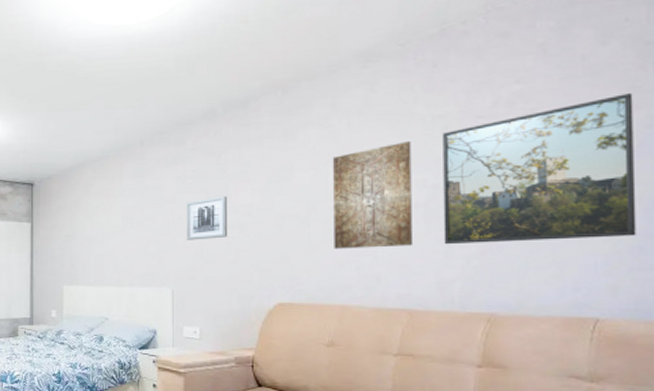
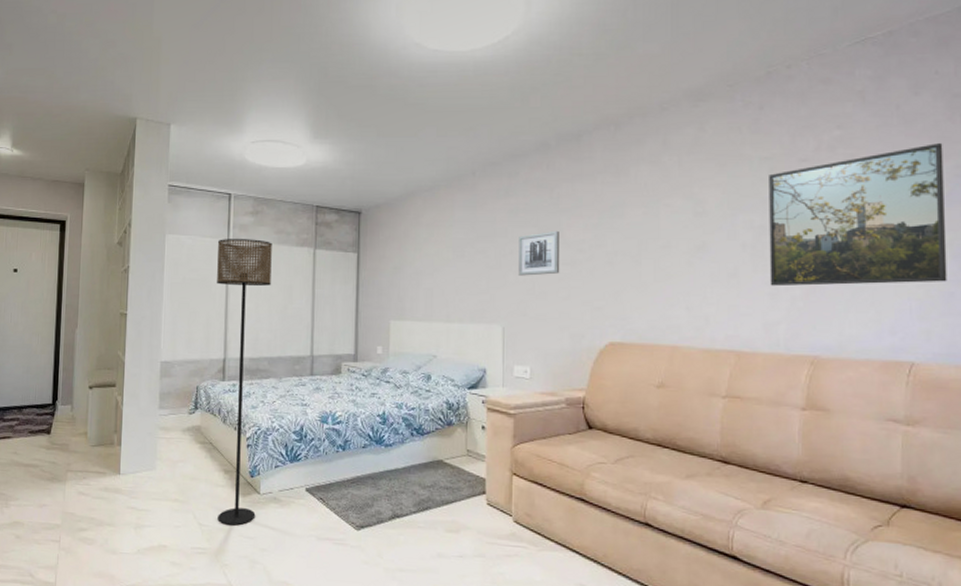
wall art: present [332,141,414,249] -> none [663,182,741,289]

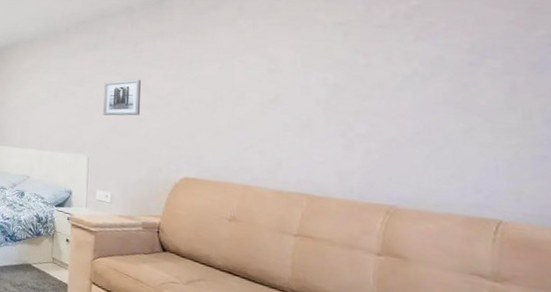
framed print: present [769,143,947,287] -> none [343,14,539,146]

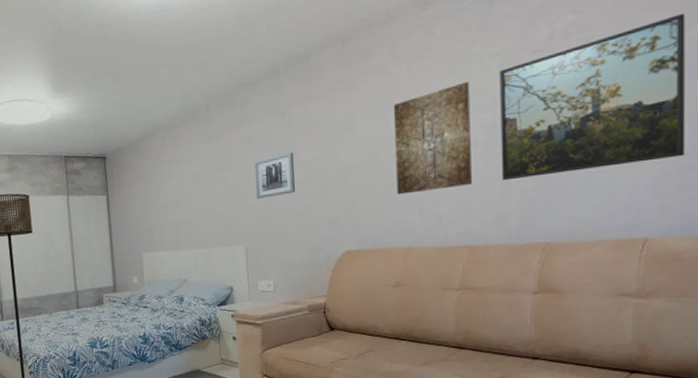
wall art: none [238,44,314,137] -> present [393,82,473,195]
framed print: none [343,14,539,146] -> present [500,14,686,181]

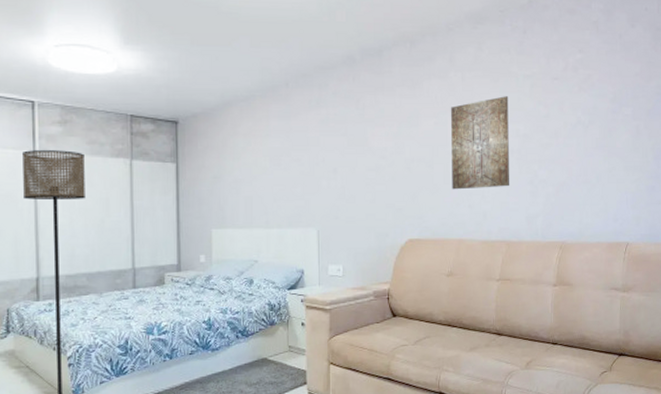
wall art: present [255,152,296,199] -> none [330,139,367,182]
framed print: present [500,14,686,181] -> none [530,67,651,185]

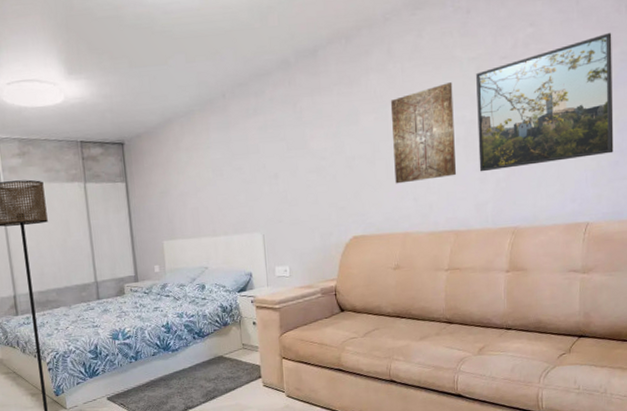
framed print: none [530,67,651,185] -> present [476,33,614,172]

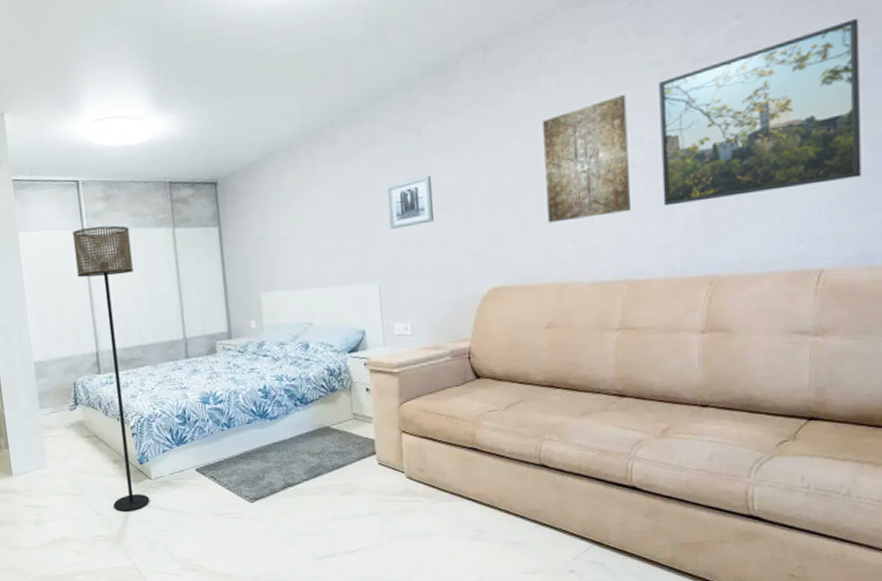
wall art: none [269,142,308,187] -> present [387,175,435,229]

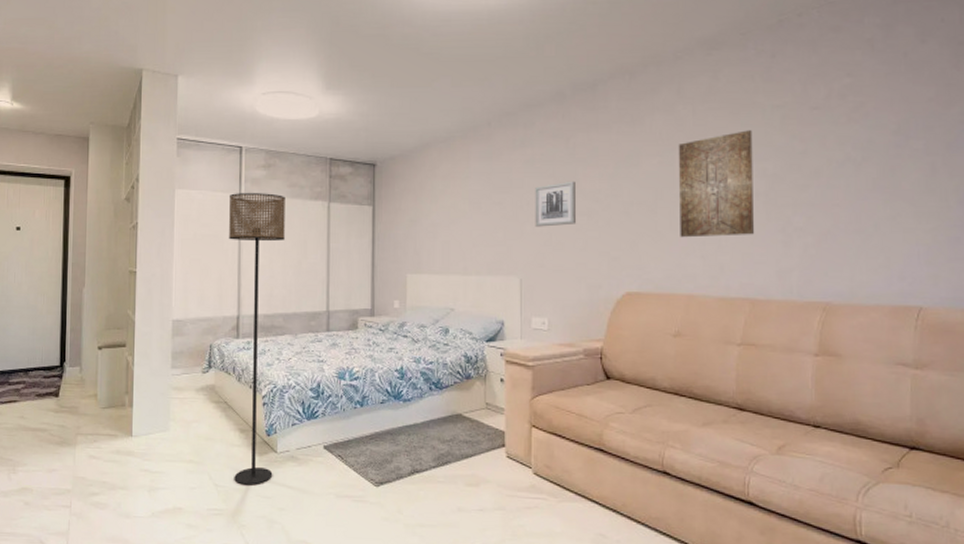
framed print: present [659,19,862,206] -> none [781,91,954,234]

